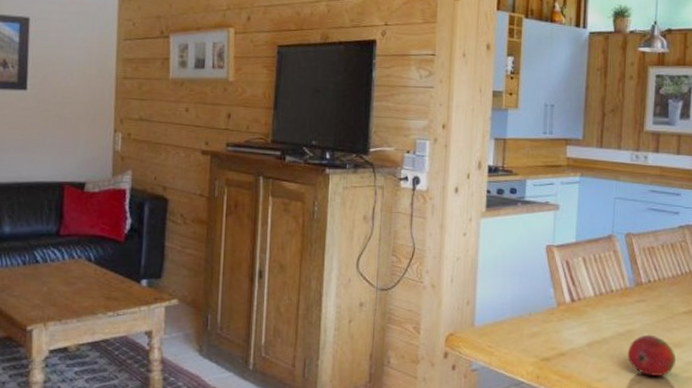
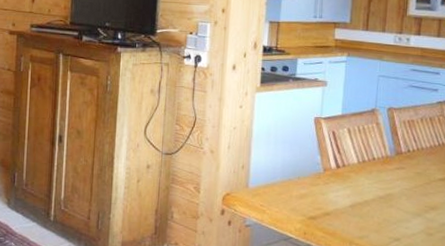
fruit: present [627,334,675,376] -> none [386,198,431,235]

